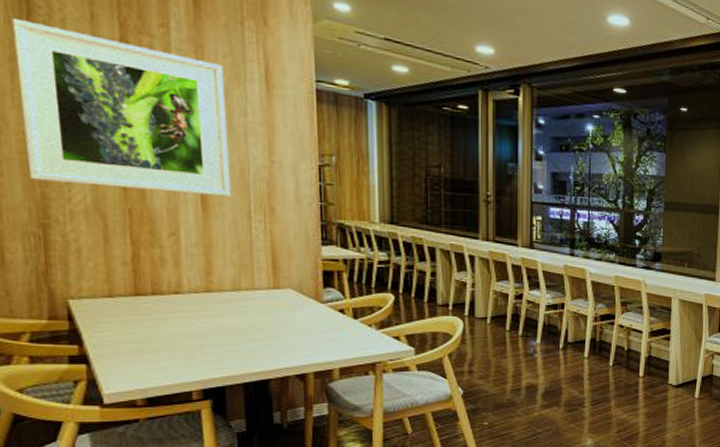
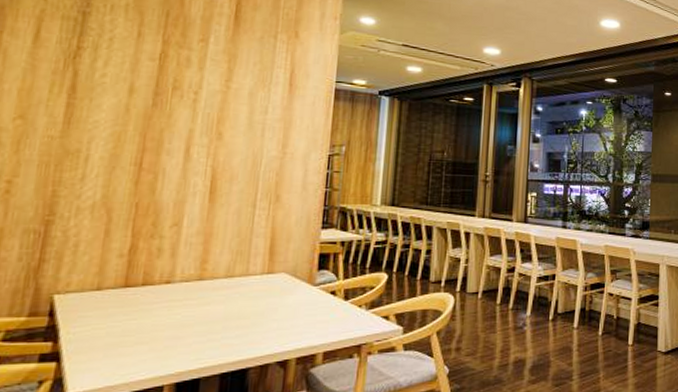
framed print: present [11,17,231,196] -> none [43,38,252,187]

